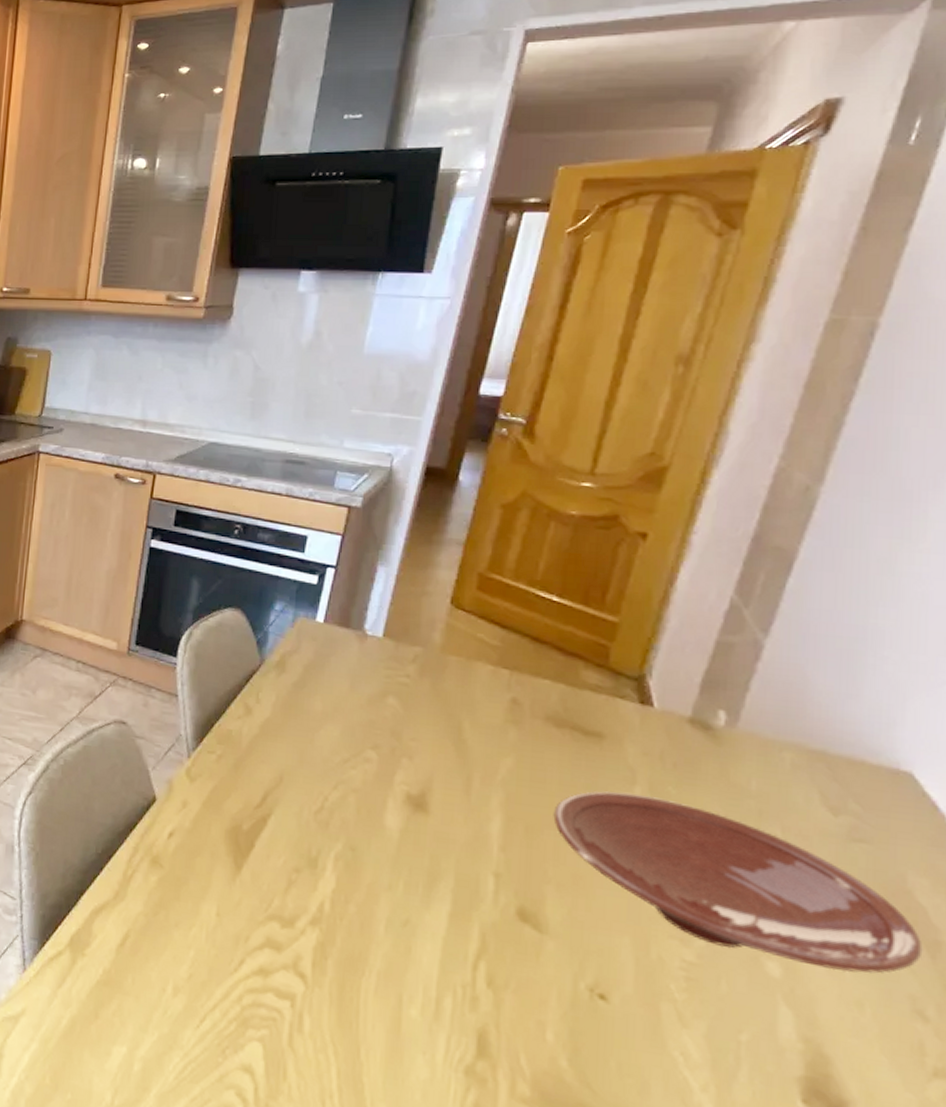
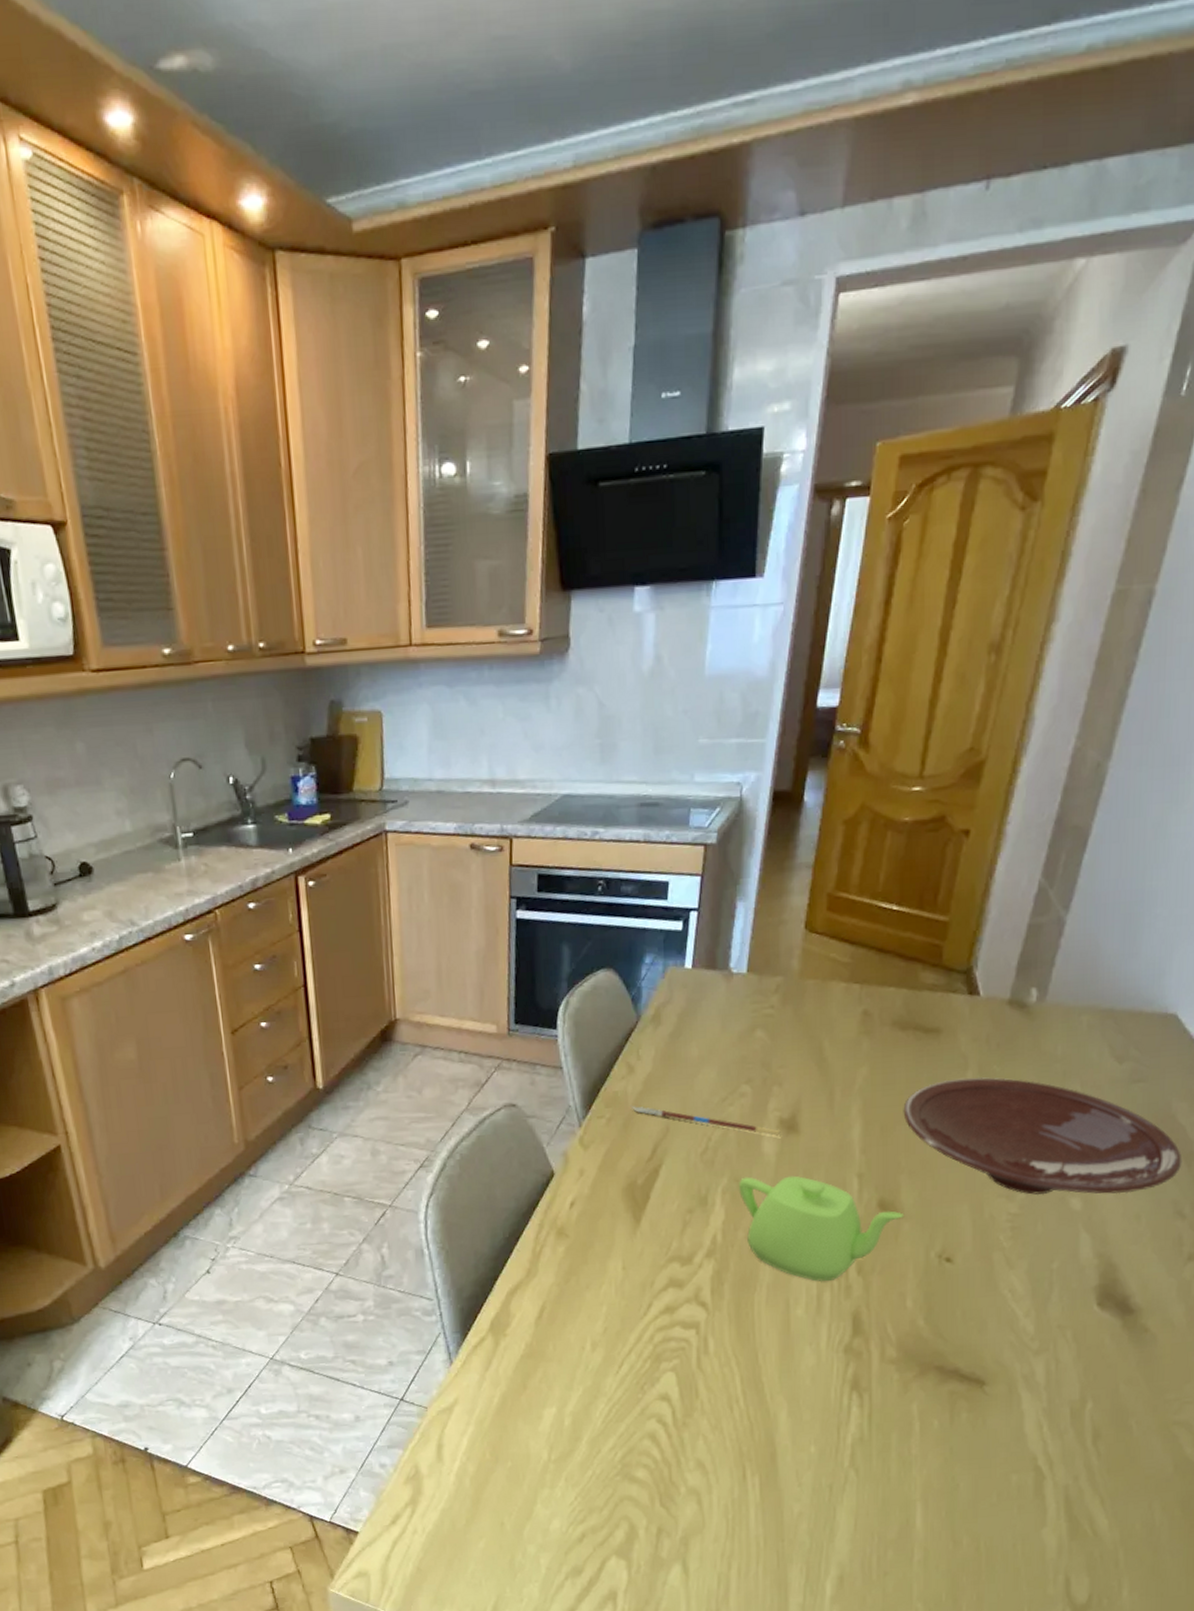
candle: none [243,746,407,813] -> present [630,1105,781,1137]
teapot: none [354,847,549,986] -> present [739,1175,905,1282]

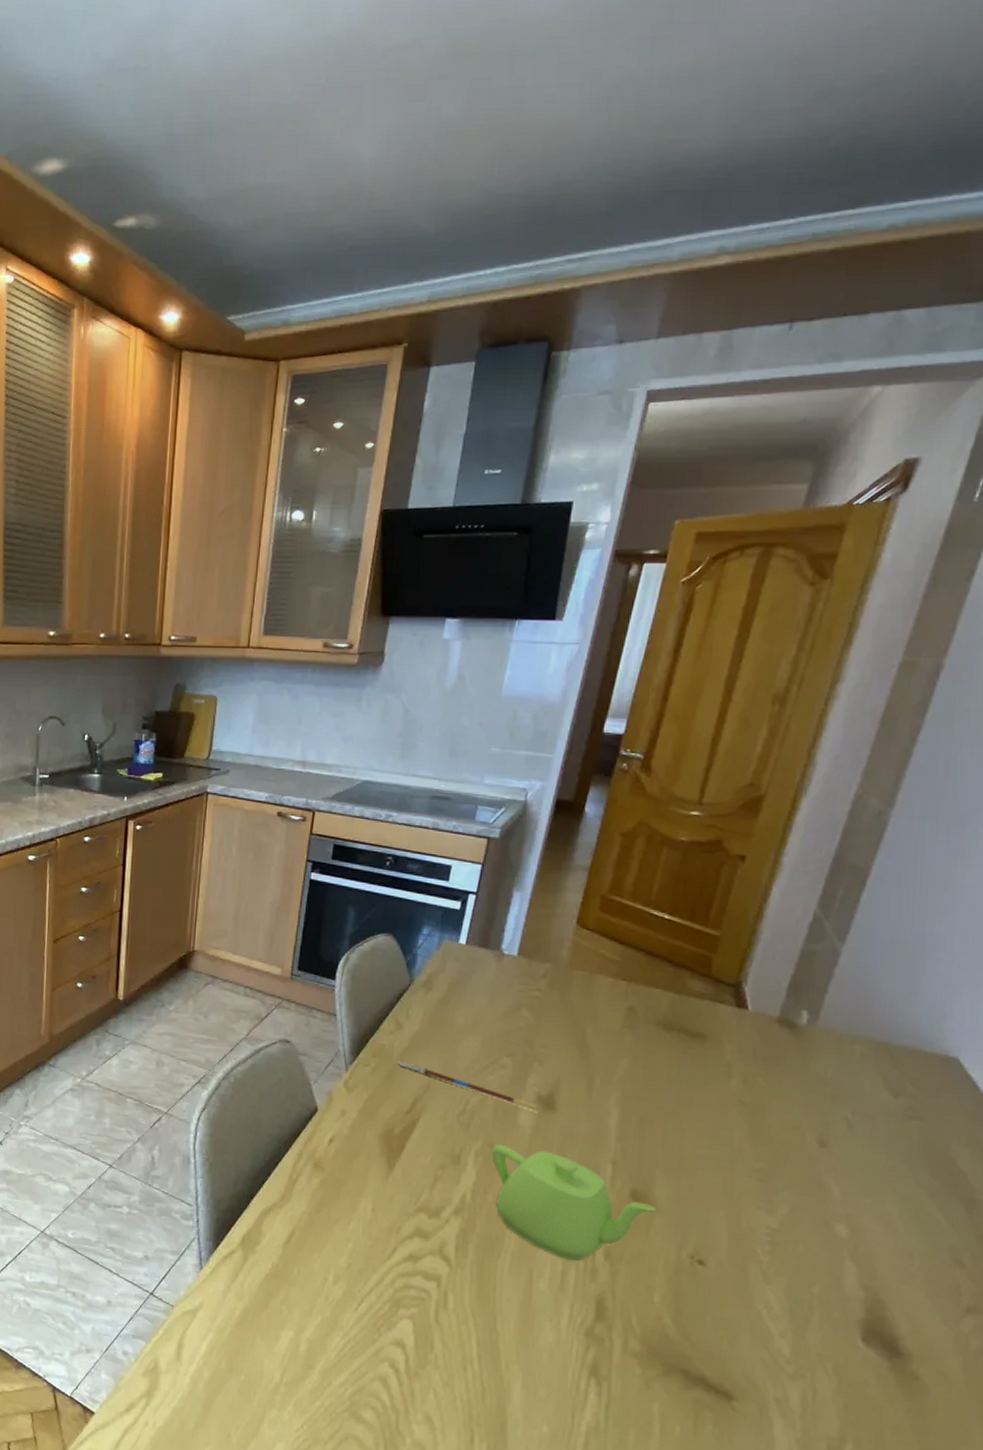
bowl: present [903,1077,1183,1195] -> none [662,1084,962,1230]

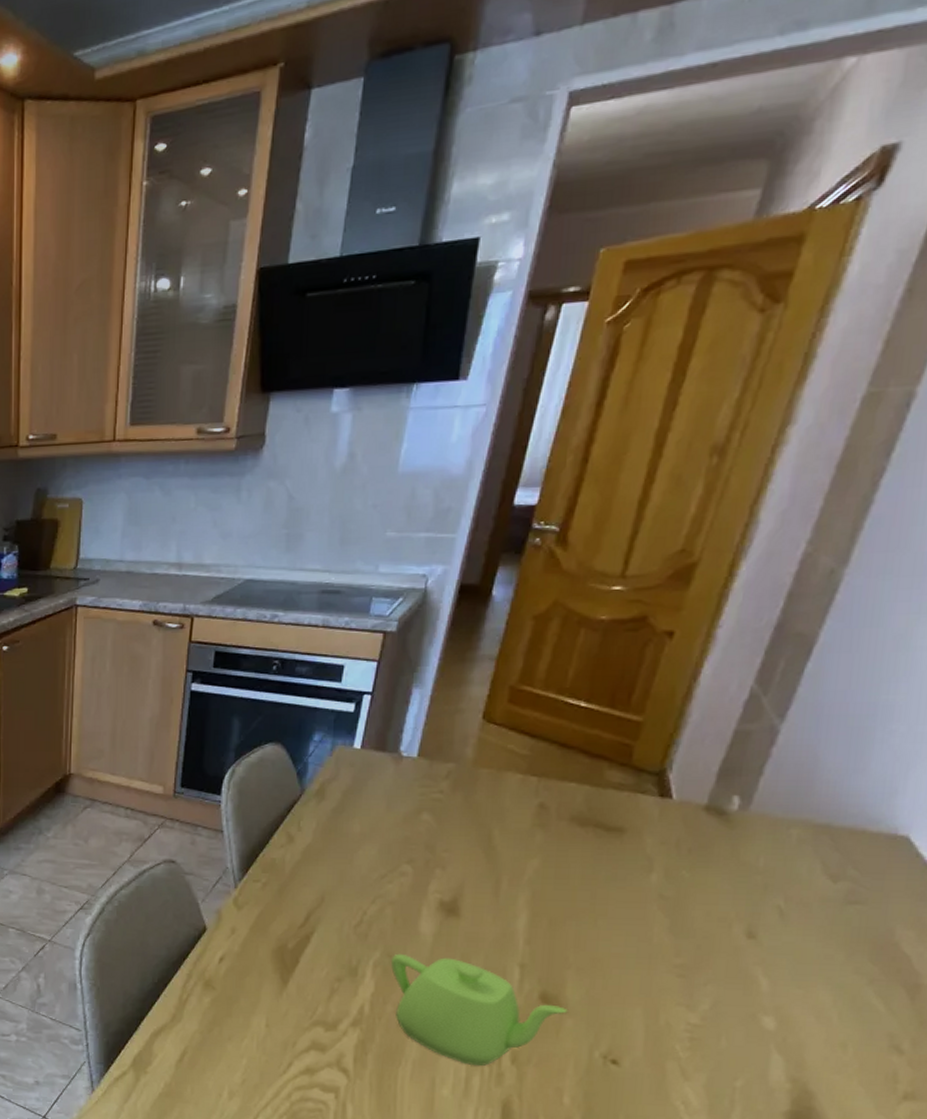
candle: present [395,1059,538,1112] -> none [287,872,440,919]

